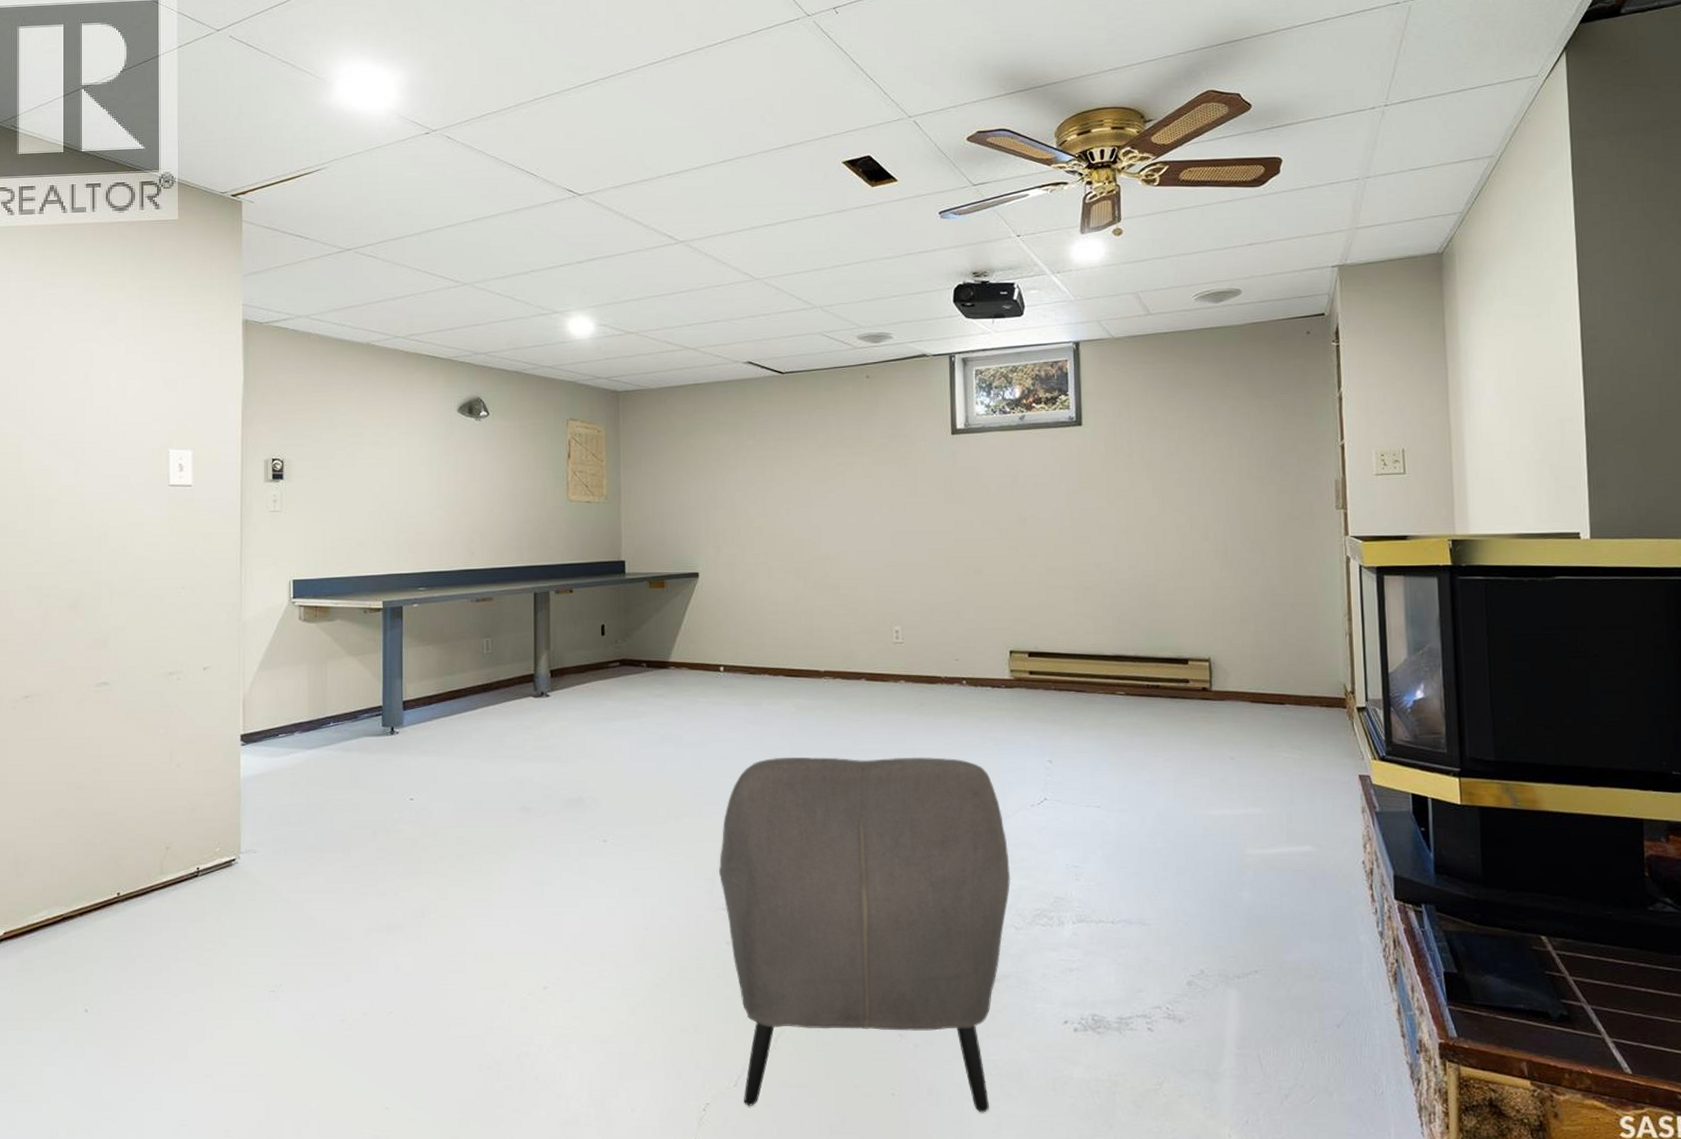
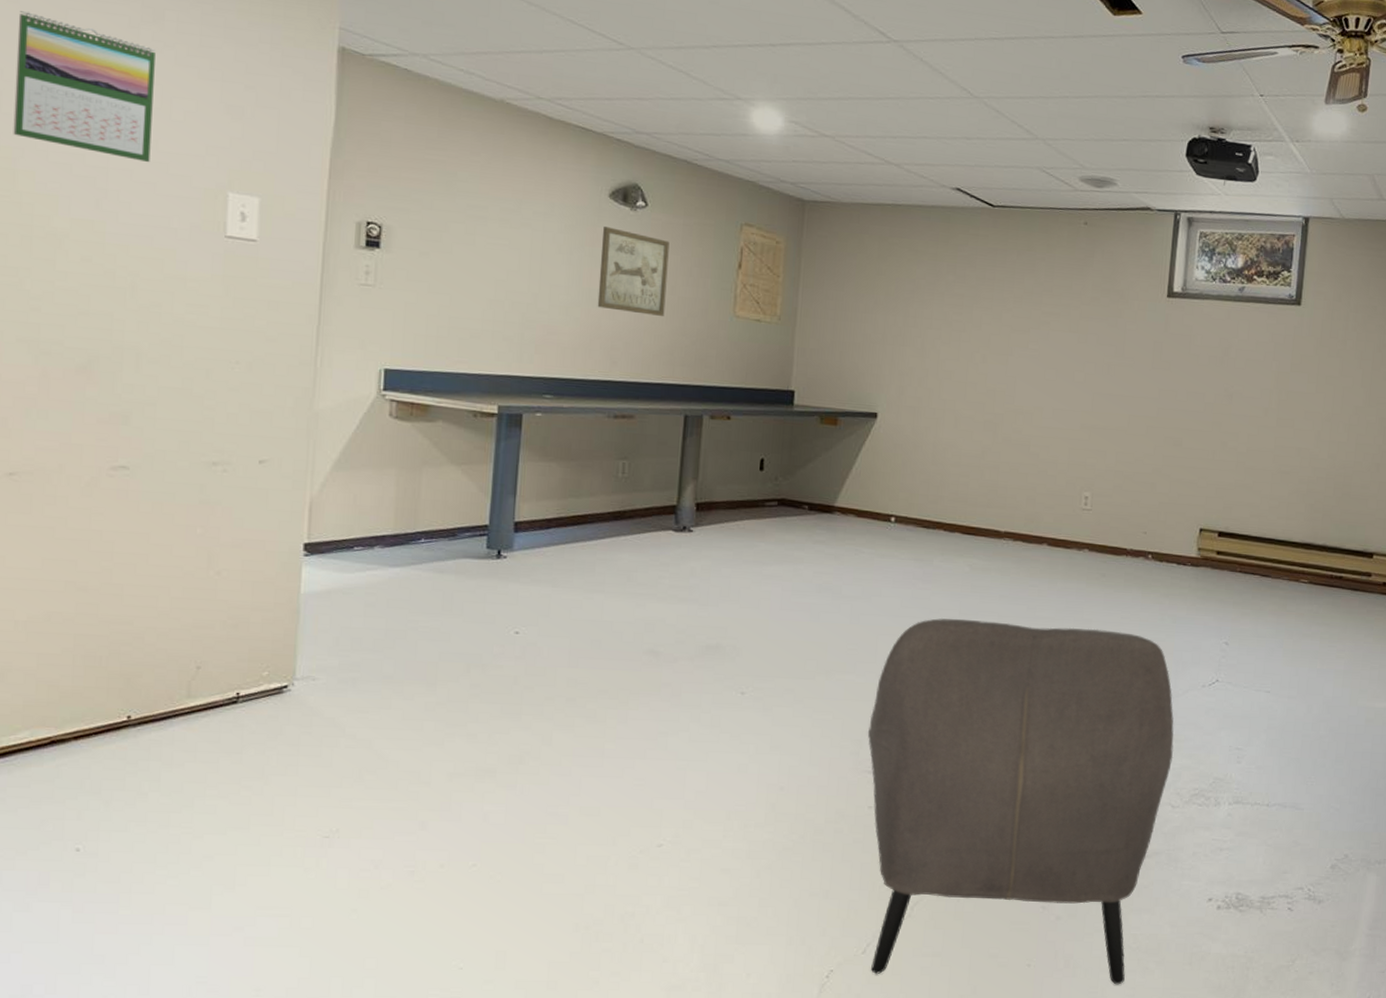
calendar: none [17,329,112,434] -> present [13,11,156,163]
wall art: none [454,437,510,509] -> present [597,227,670,316]

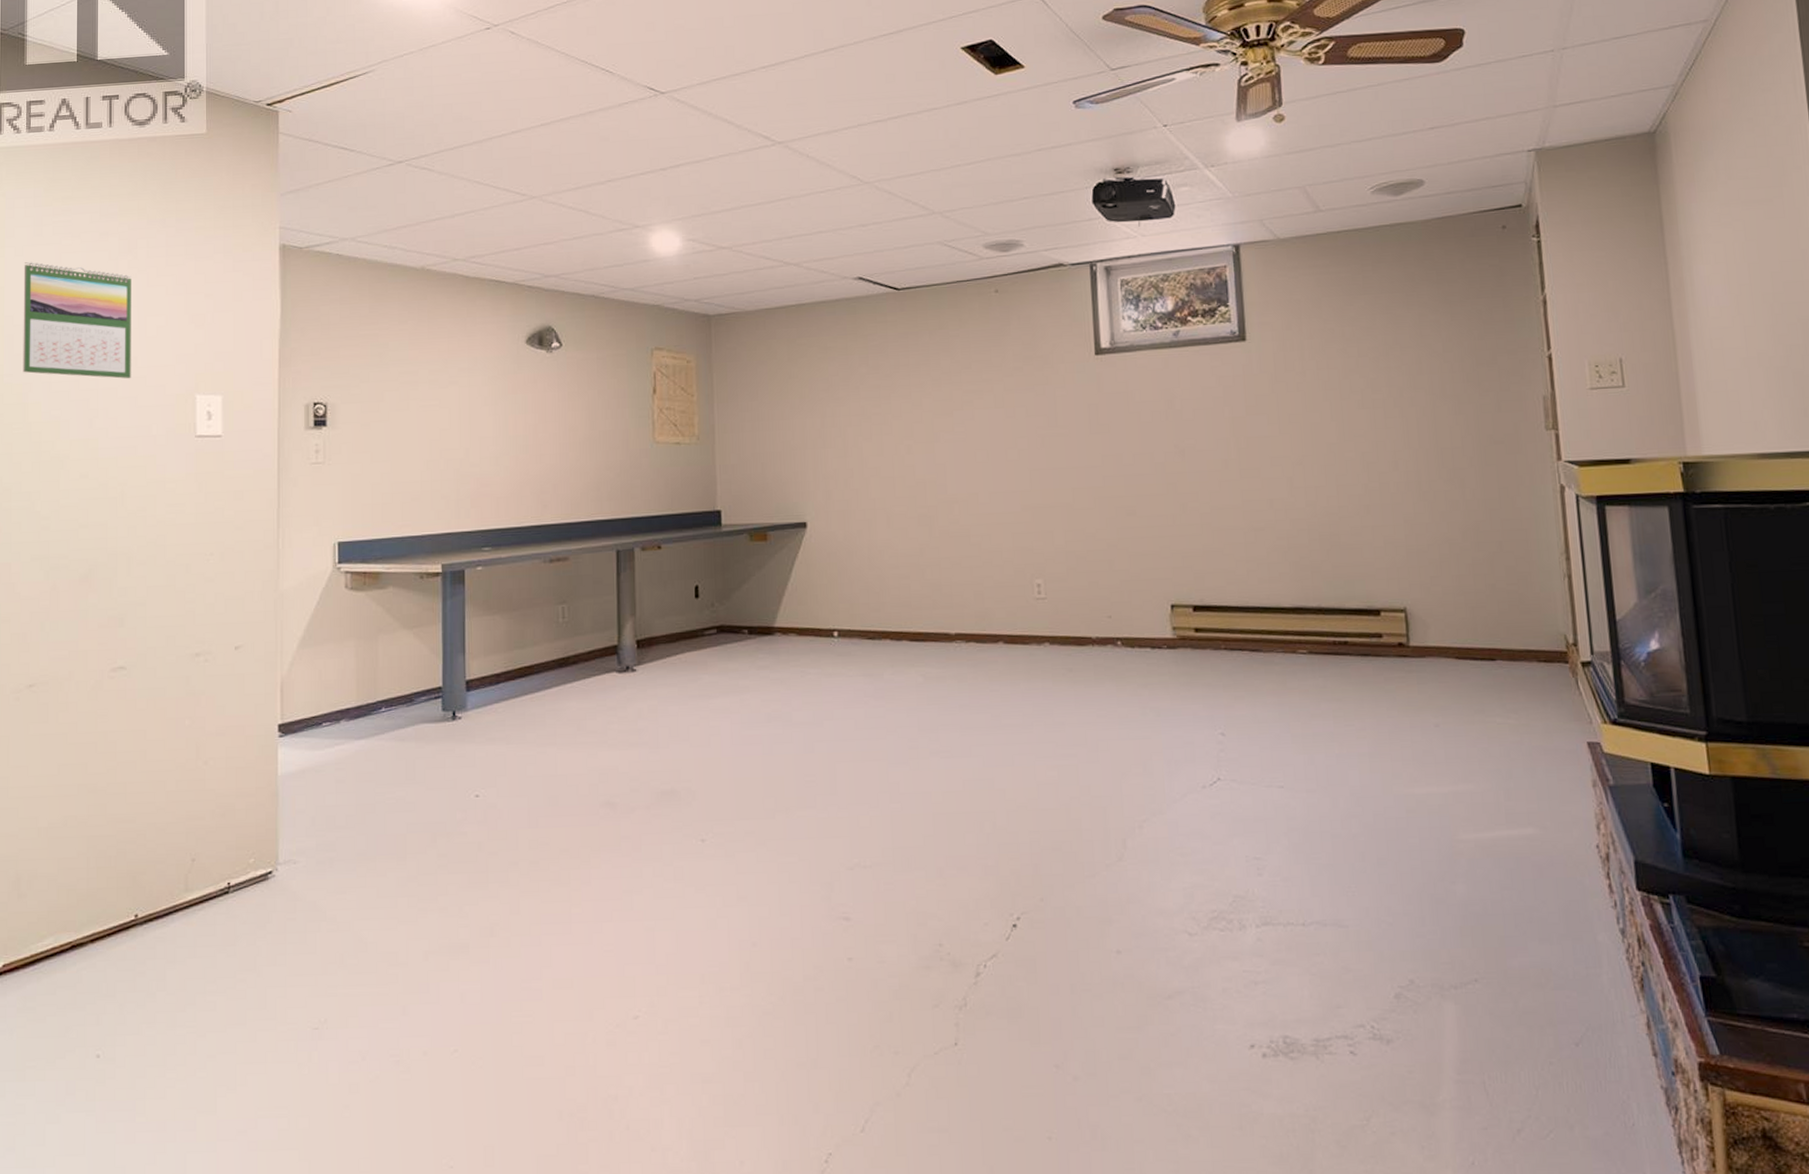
wall art: present [597,227,670,316] -> none [523,372,588,454]
armchair: present [867,618,1174,985] -> none [837,732,1182,1159]

